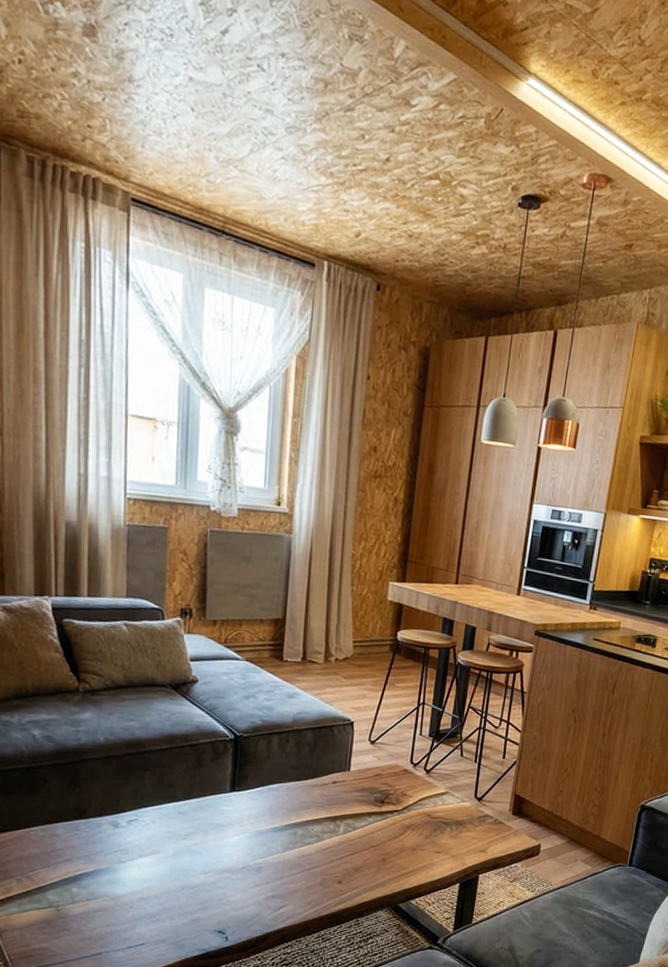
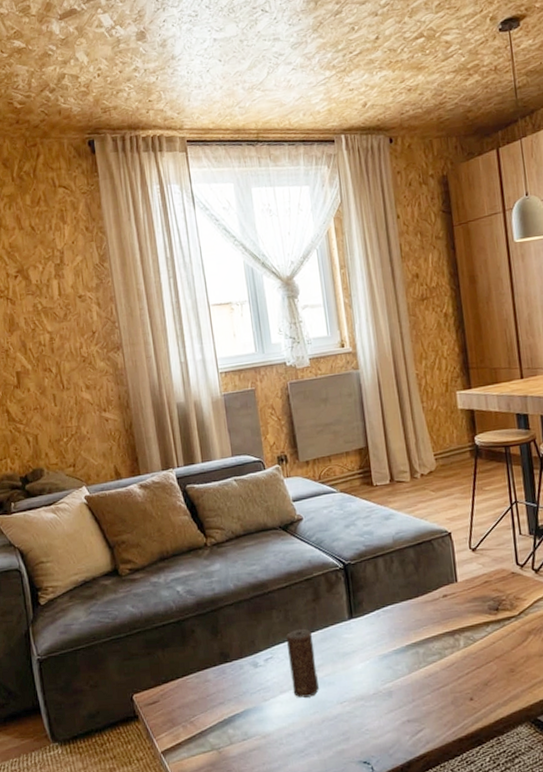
candle: none [154,794,187,864] -> present [286,628,319,698]

